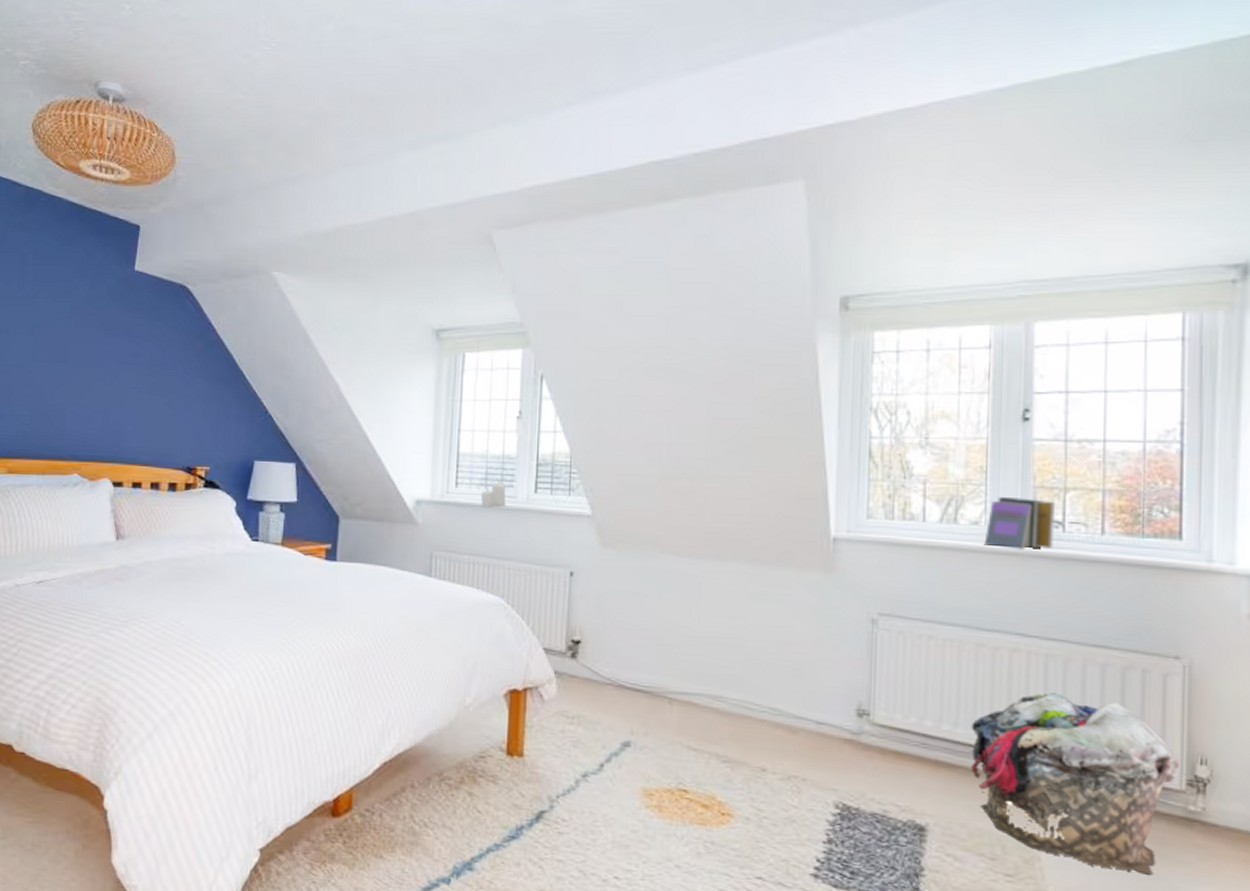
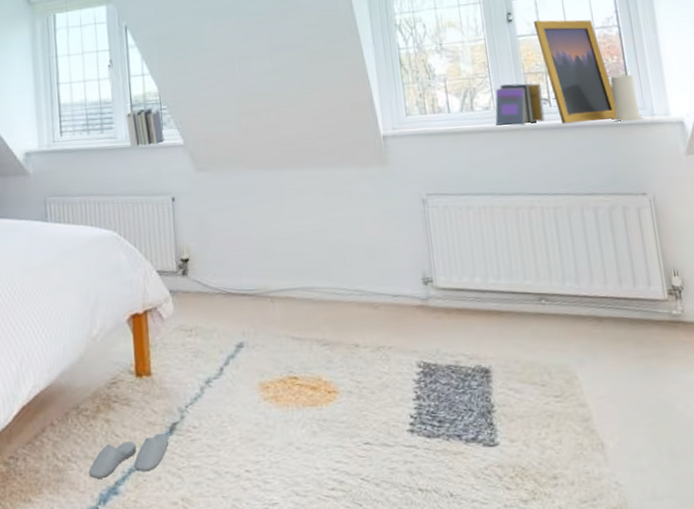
slippers: none [445,817,534,855] -> present [88,433,169,479]
candle: present [481,480,506,509] -> none [84,124,108,152]
books: none [529,469,570,511] -> present [125,108,164,148]
laundry basket: present [971,692,1180,875] -> none [509,236,661,375]
picture frame: none [1058,423,1157,559] -> present [533,19,617,124]
candle: none [1148,504,1196,566] -> present [610,74,644,122]

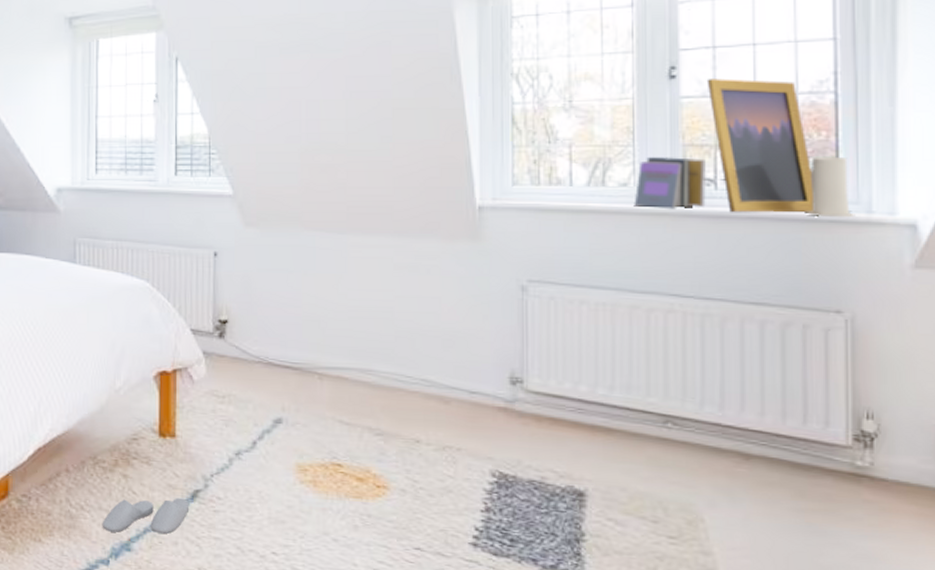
books: present [125,108,164,148] -> none [169,151,211,193]

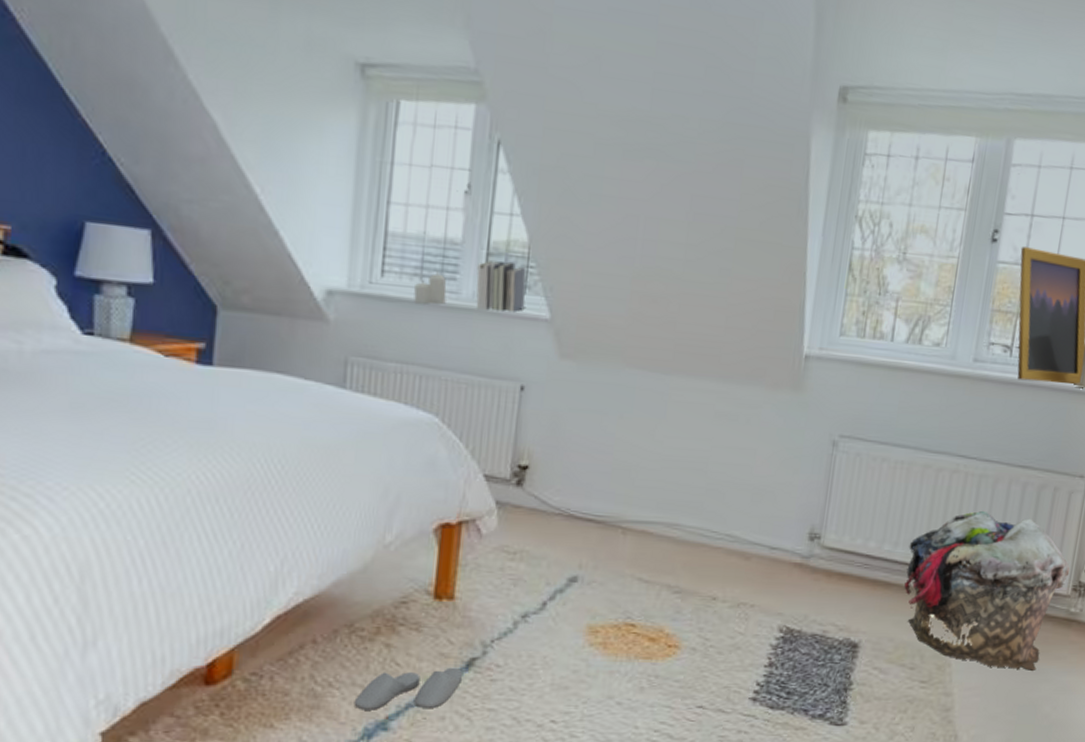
candle: none [122,164,147,193] -> present [414,270,447,306]
books: none [169,151,211,193] -> present [476,260,527,313]
laundry basket: none [627,351,845,532] -> present [904,510,1070,671]
books: present [634,157,707,210] -> none [942,319,1007,373]

